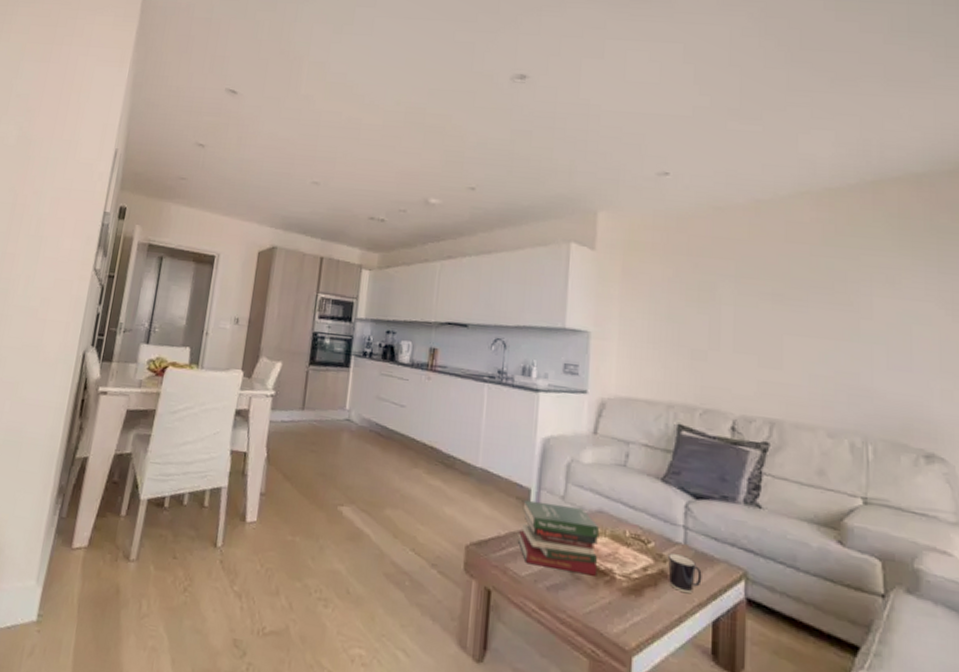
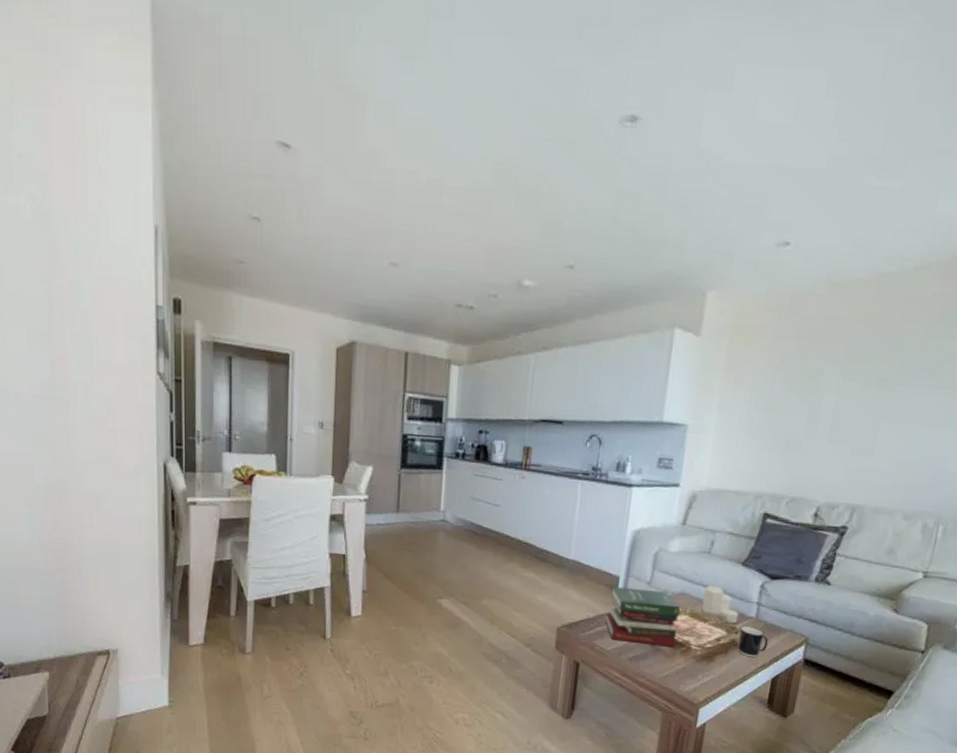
candle: none [622,500,665,551] -> present [701,583,739,624]

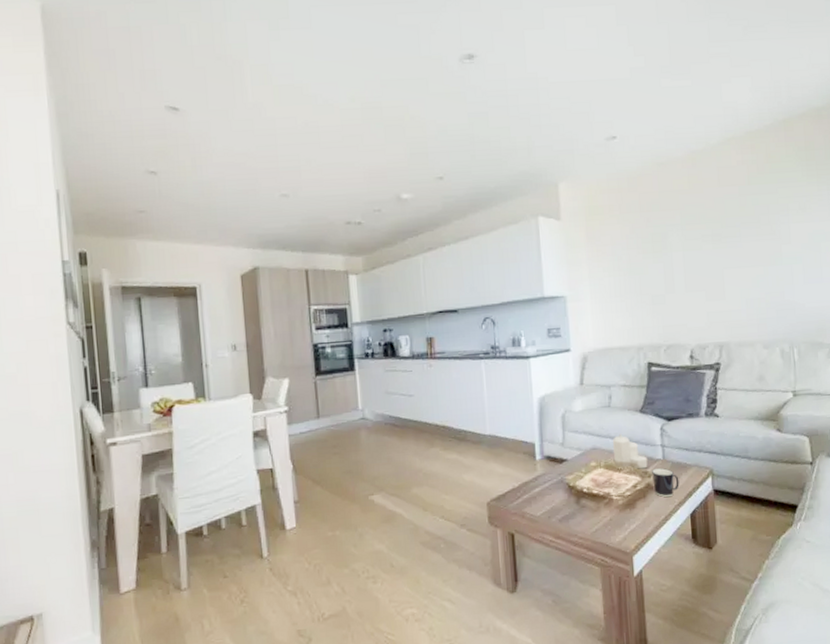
books: present [606,586,681,648] -> none [530,449,598,505]

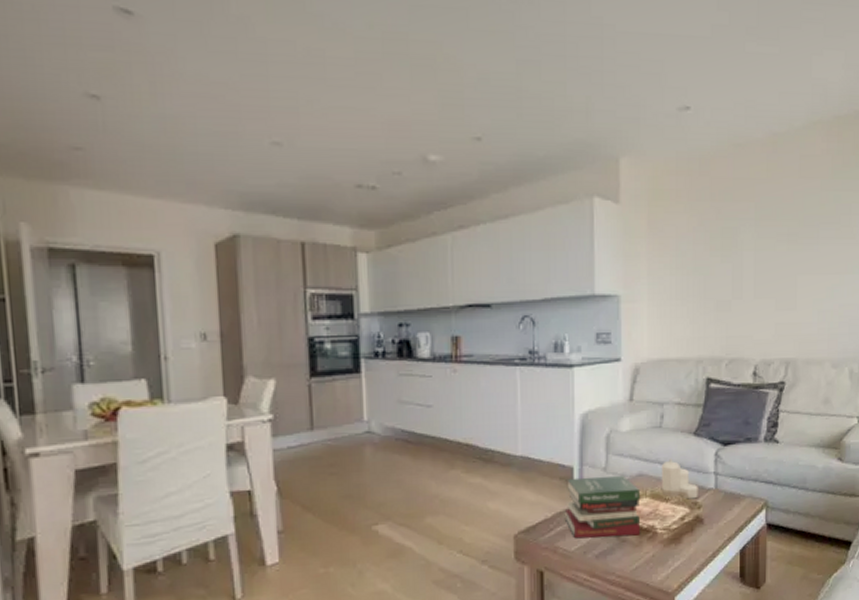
books: none [530,449,598,505] -> present [565,475,641,539]
mug: present [651,468,679,498] -> none [701,499,731,532]

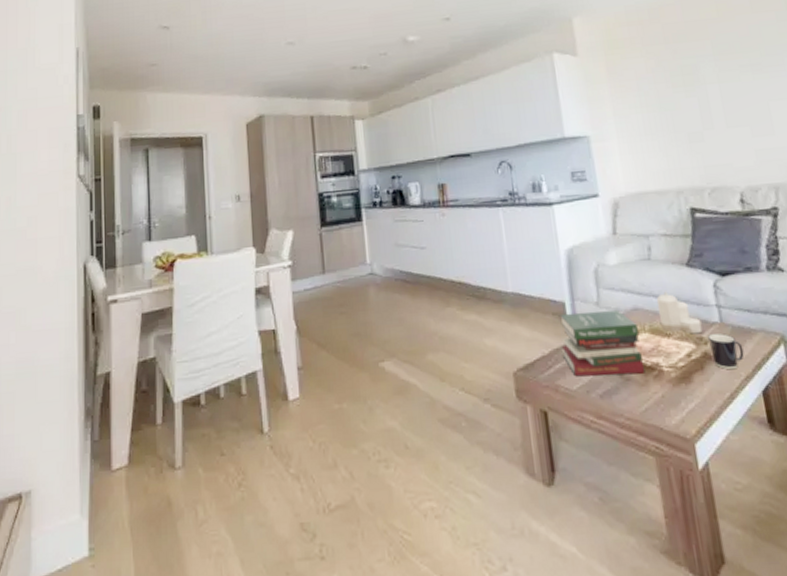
mug: none [701,499,731,532] -> present [707,333,744,370]

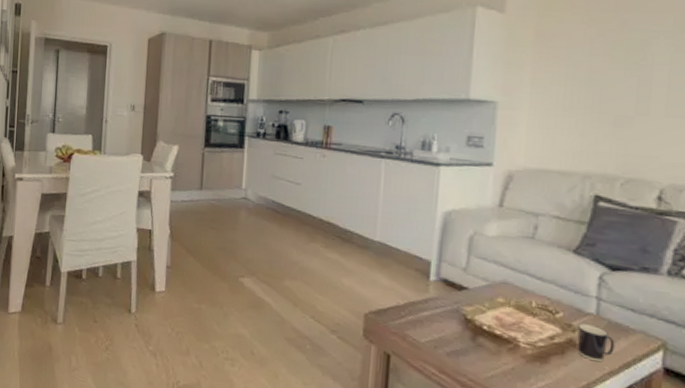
books: present [560,310,646,377] -> none [418,271,504,344]
candle: present [656,291,703,335] -> none [528,272,575,321]

